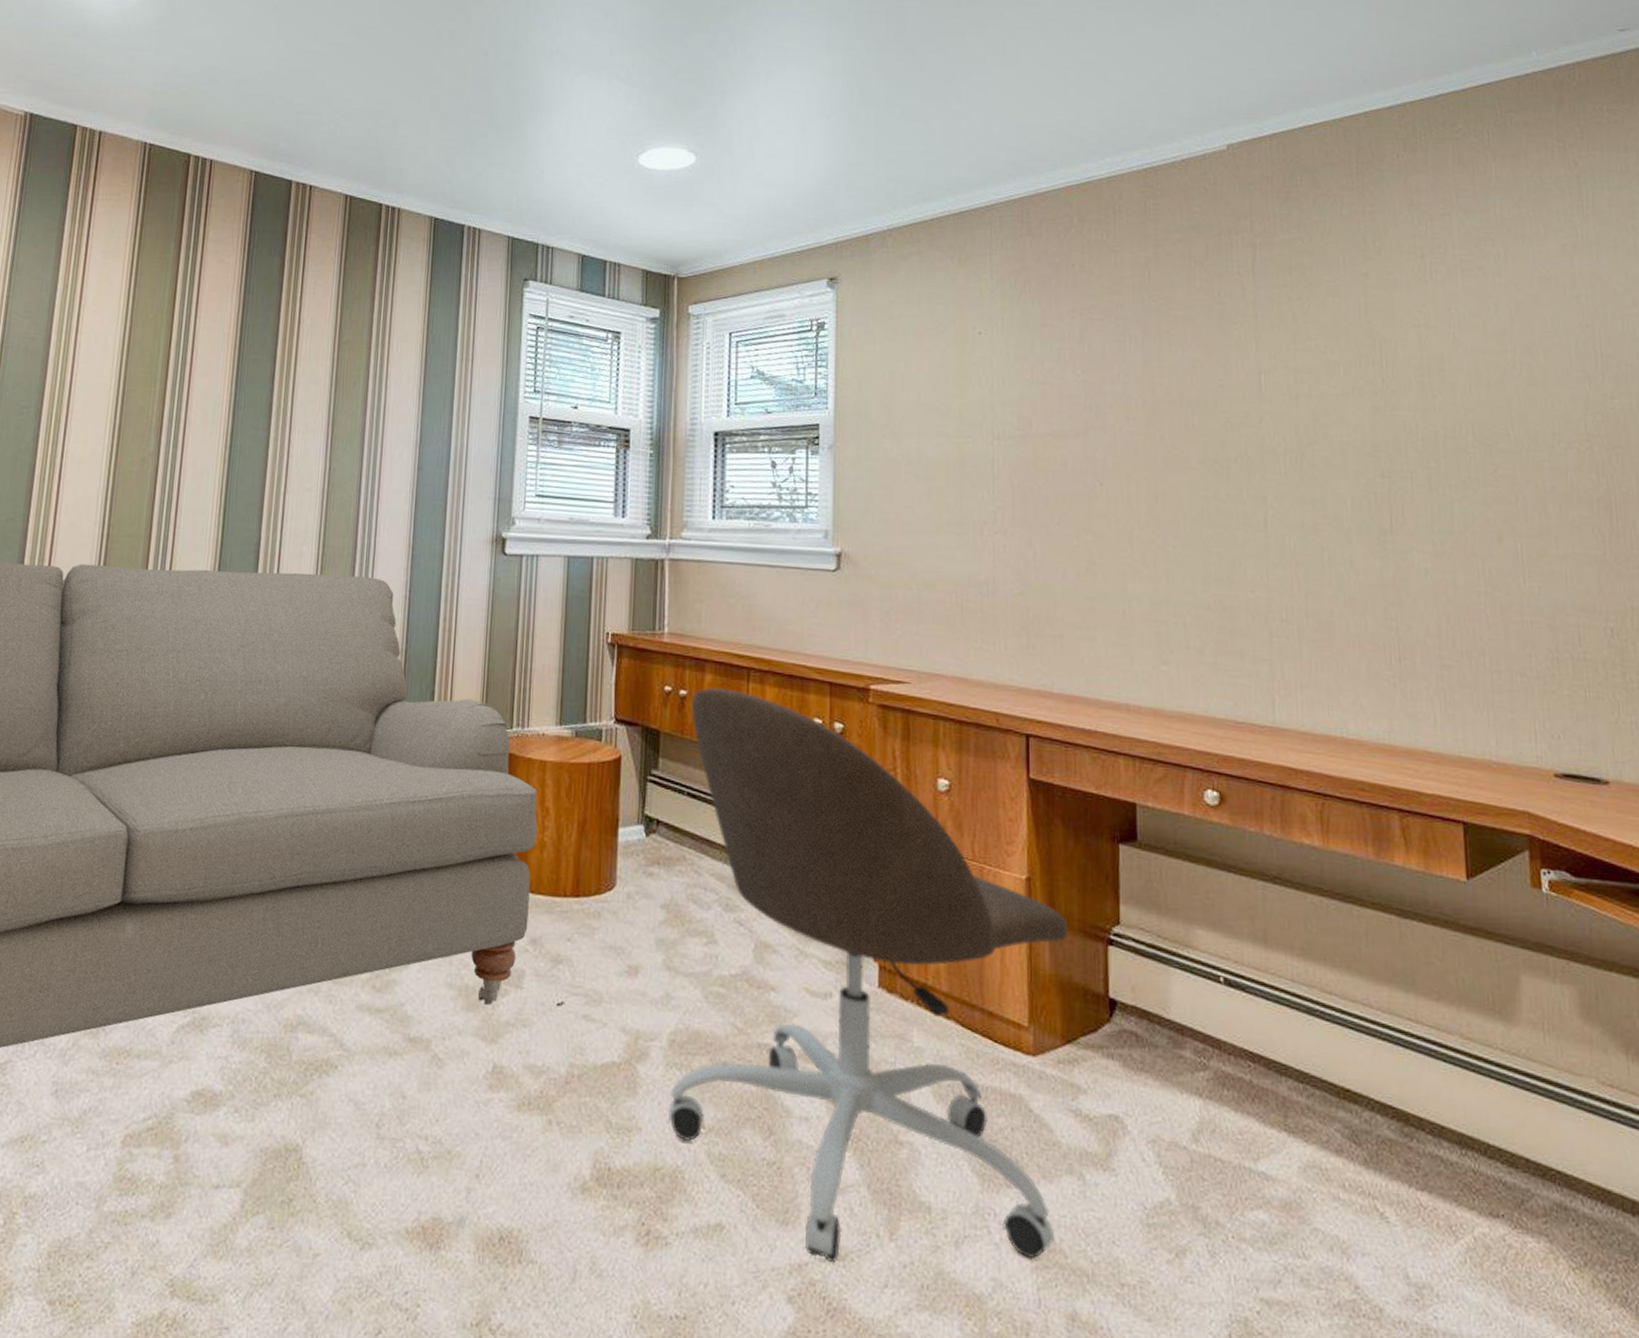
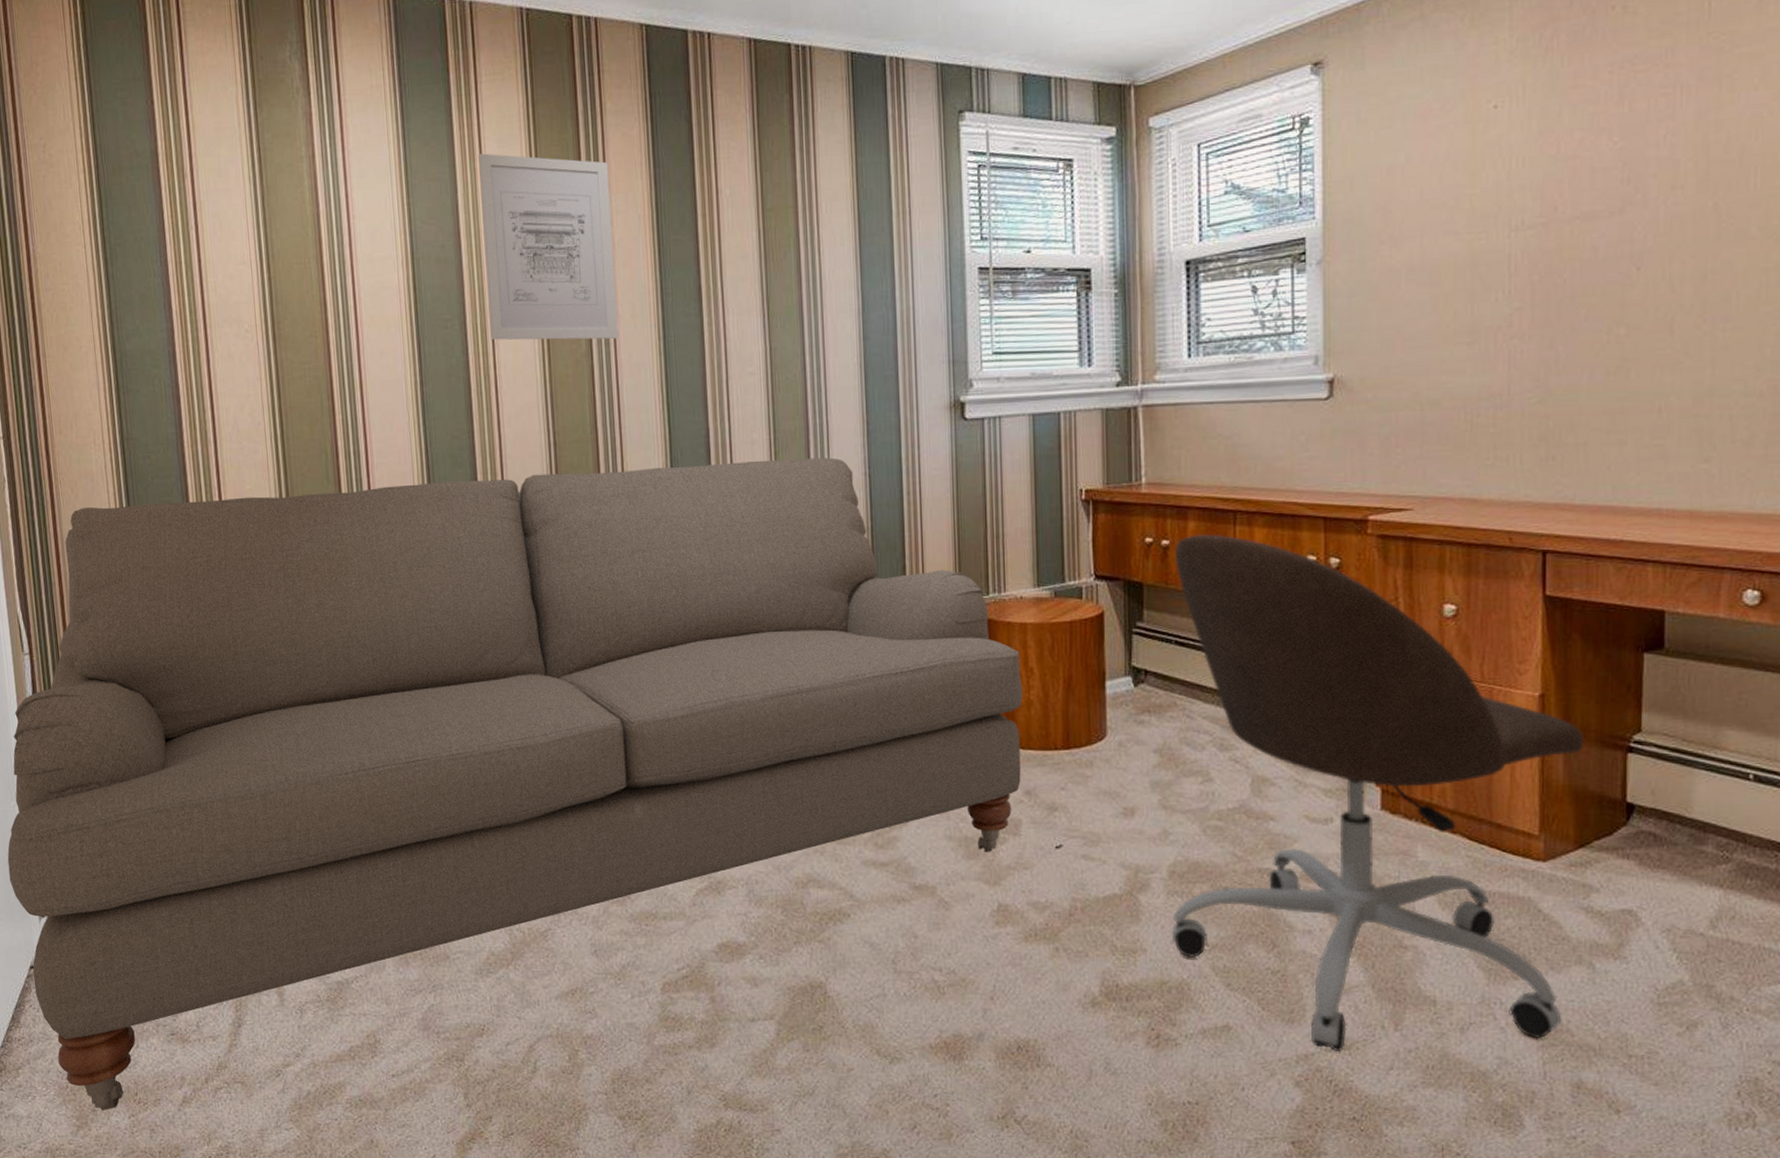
wall art: none [63,261,203,443] -> present [478,153,619,340]

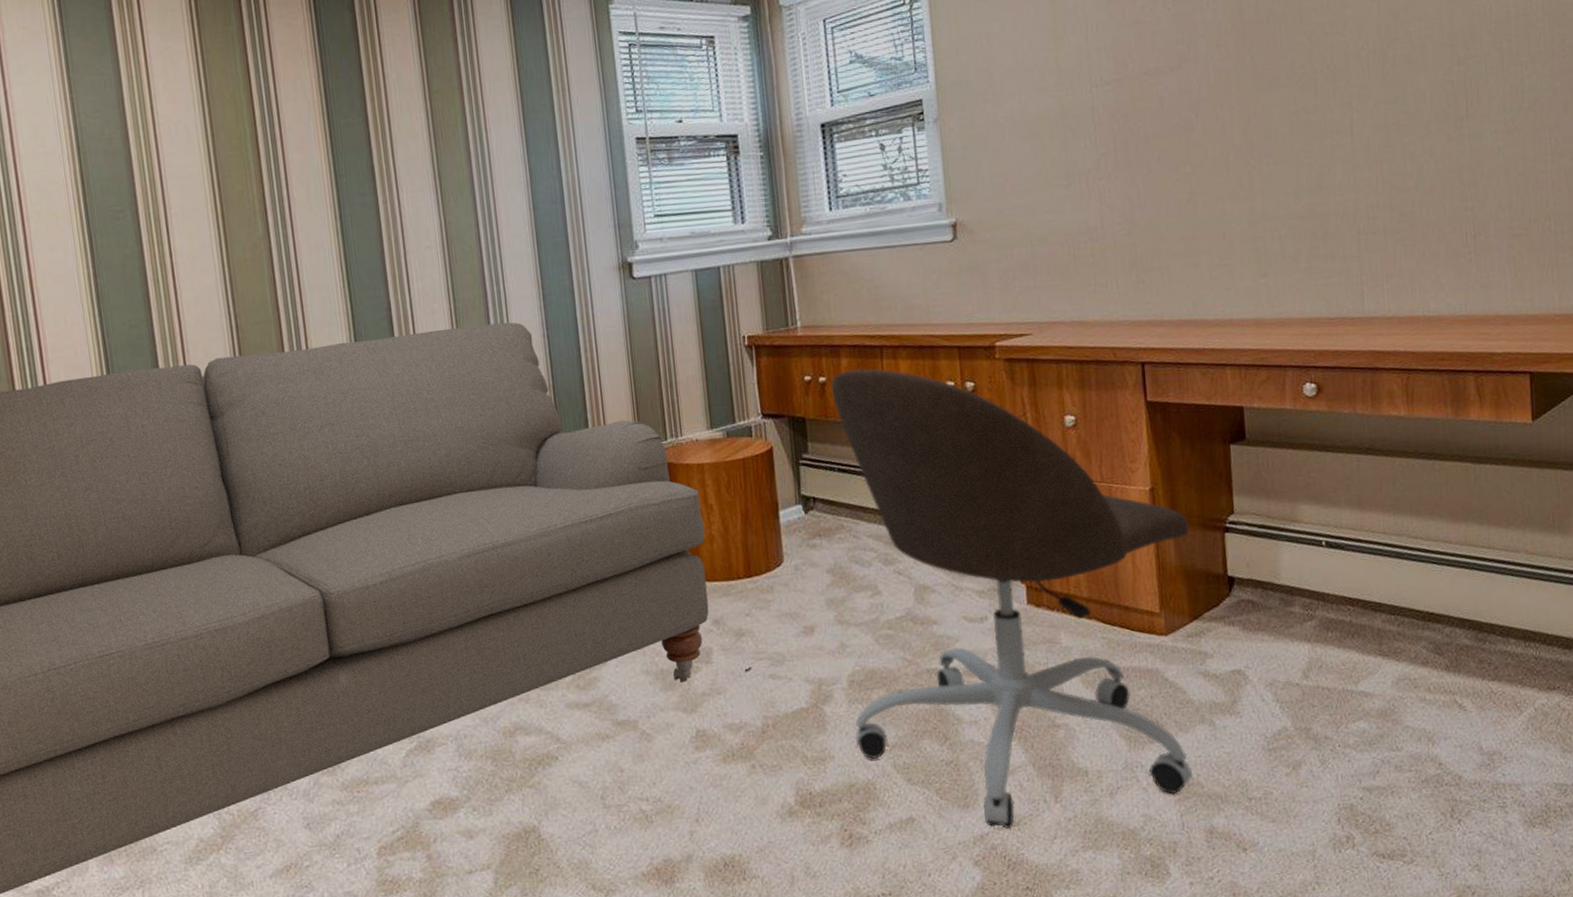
wall art: present [478,153,619,340] -> none [142,47,295,229]

